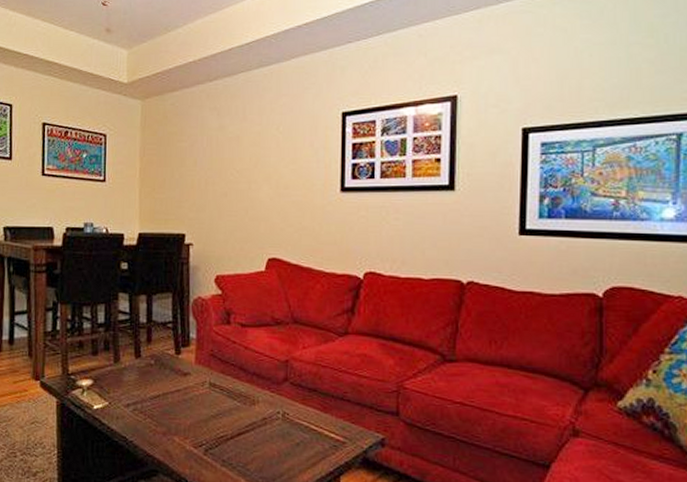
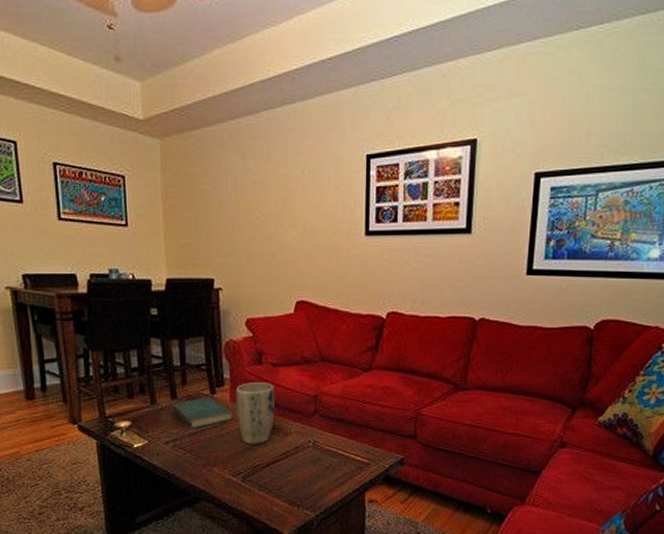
book: none [135,357,197,392] -> present [172,397,233,429]
plant pot: none [201,343,242,413] -> present [236,383,274,444]

